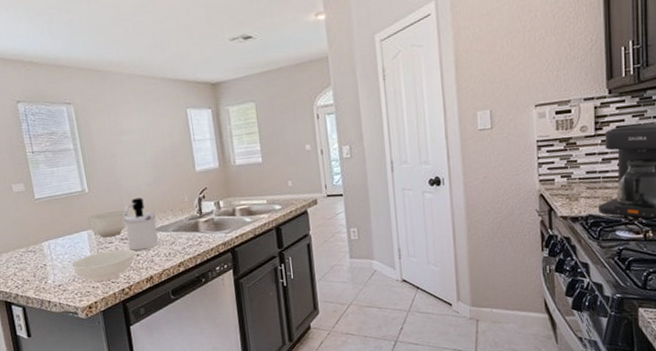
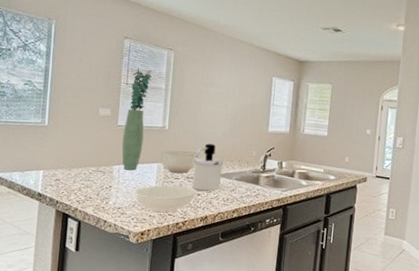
vase: none [36,132,69,245] -> present [121,68,152,171]

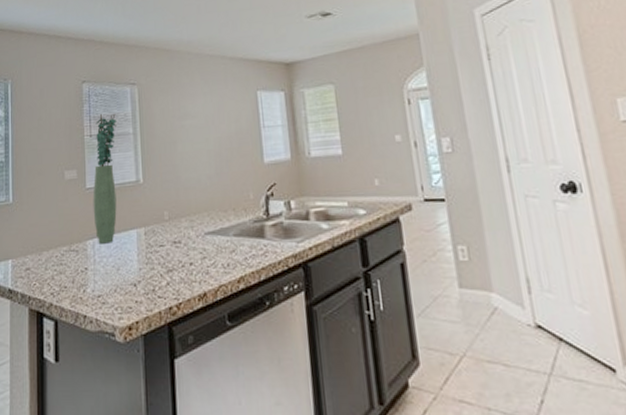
bowl: present [135,185,197,213] -> none [115,255,188,296]
bowl: present [160,150,200,174] -> none [138,207,185,239]
soap dispenser: present [192,143,224,191] -> none [178,192,216,258]

